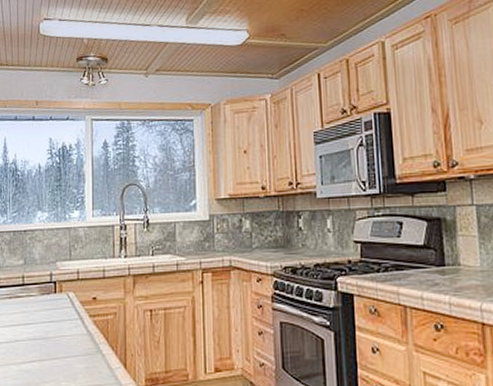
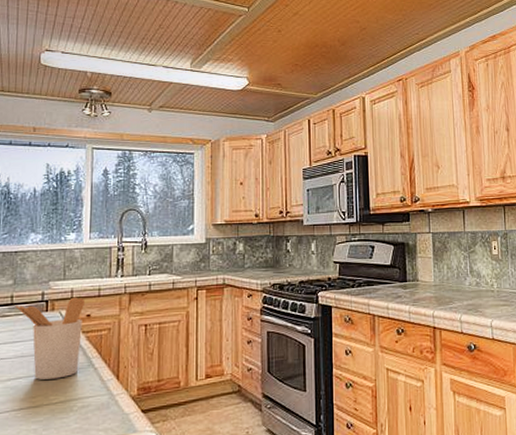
utensil holder: none [27,278,91,364] -> present [16,297,86,380]

